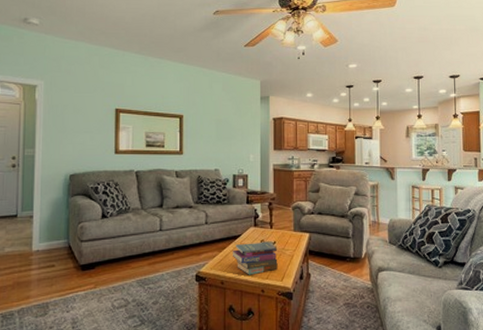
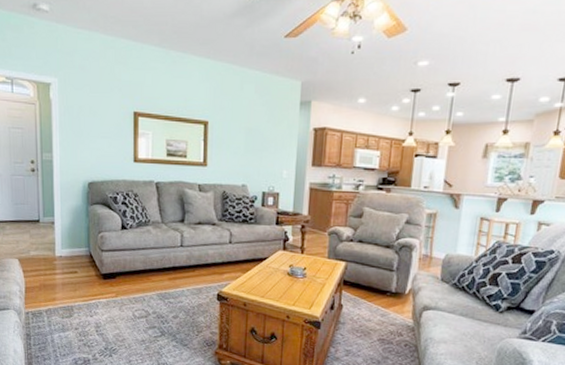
books: present [232,242,278,275] -> none [256,267,307,300]

